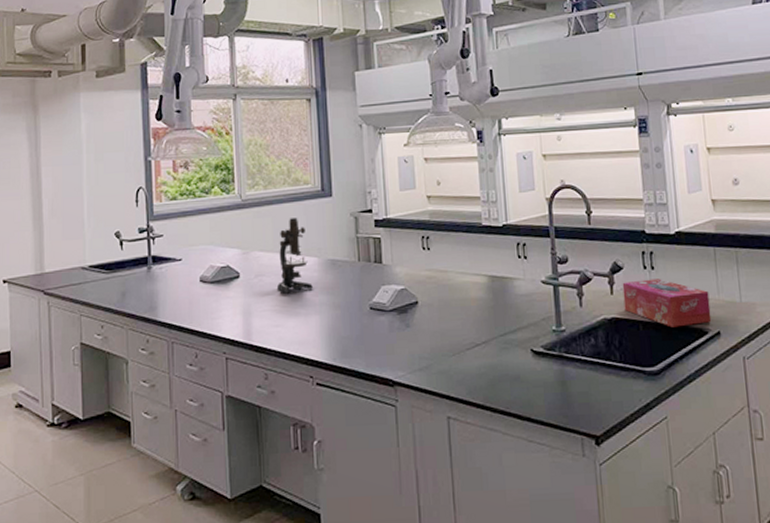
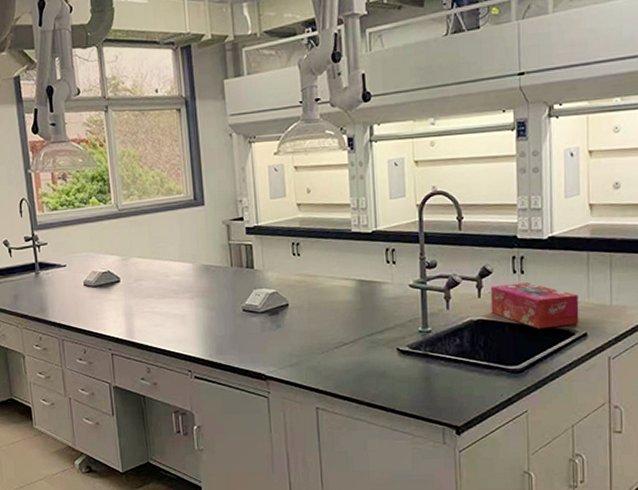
microscope: present [276,218,313,295] -> none [155,226,189,298]

